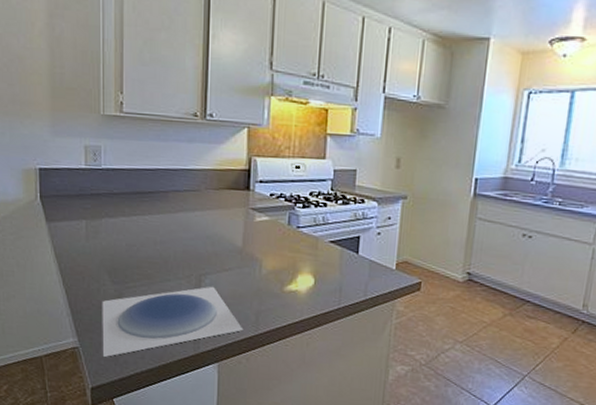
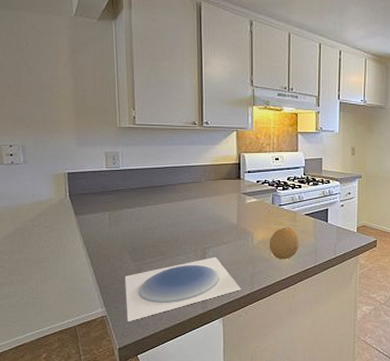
fruit: none [281,256,321,298] -> present [269,227,300,260]

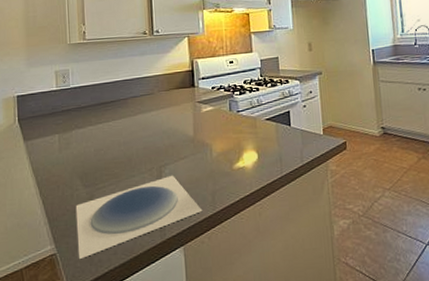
fruit: present [269,227,300,260] -> none [229,135,263,173]

